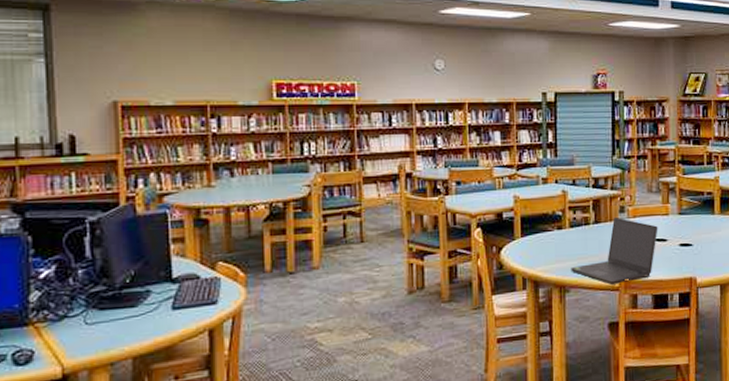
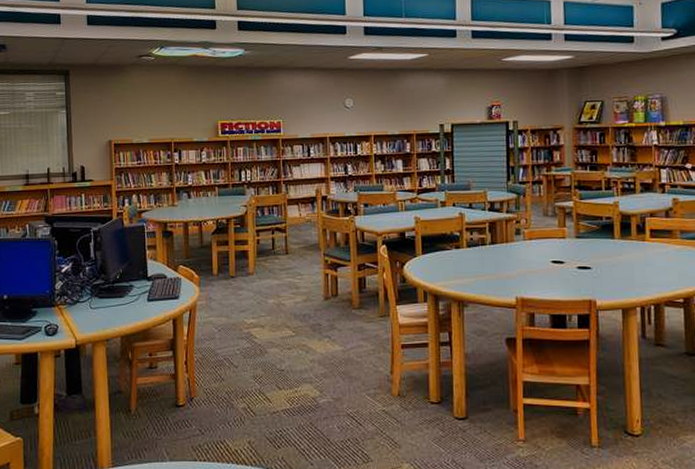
laptop: present [571,217,658,285] -> none [468,238,555,302]

